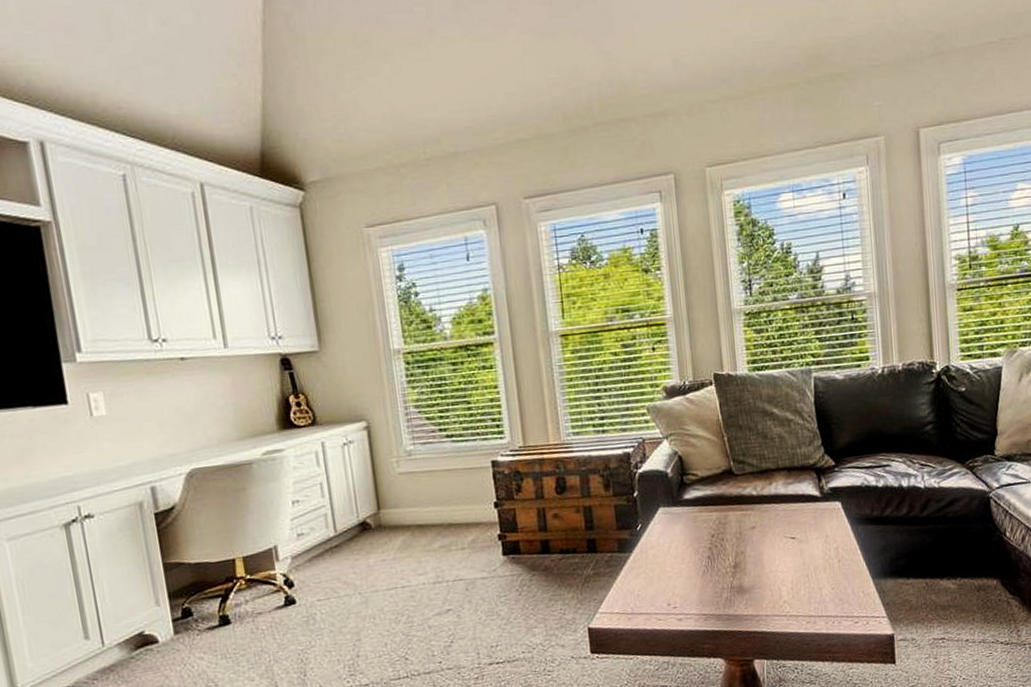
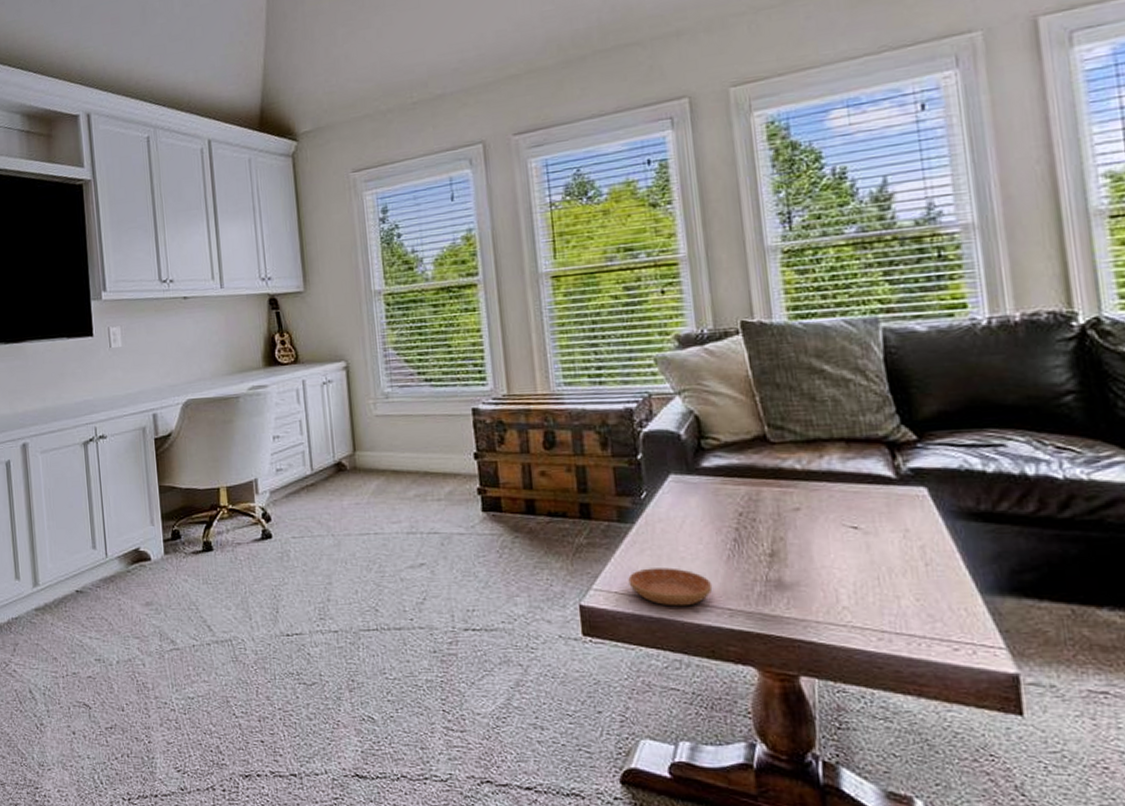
saucer: none [627,586,692,619] -> present [628,567,713,606]

